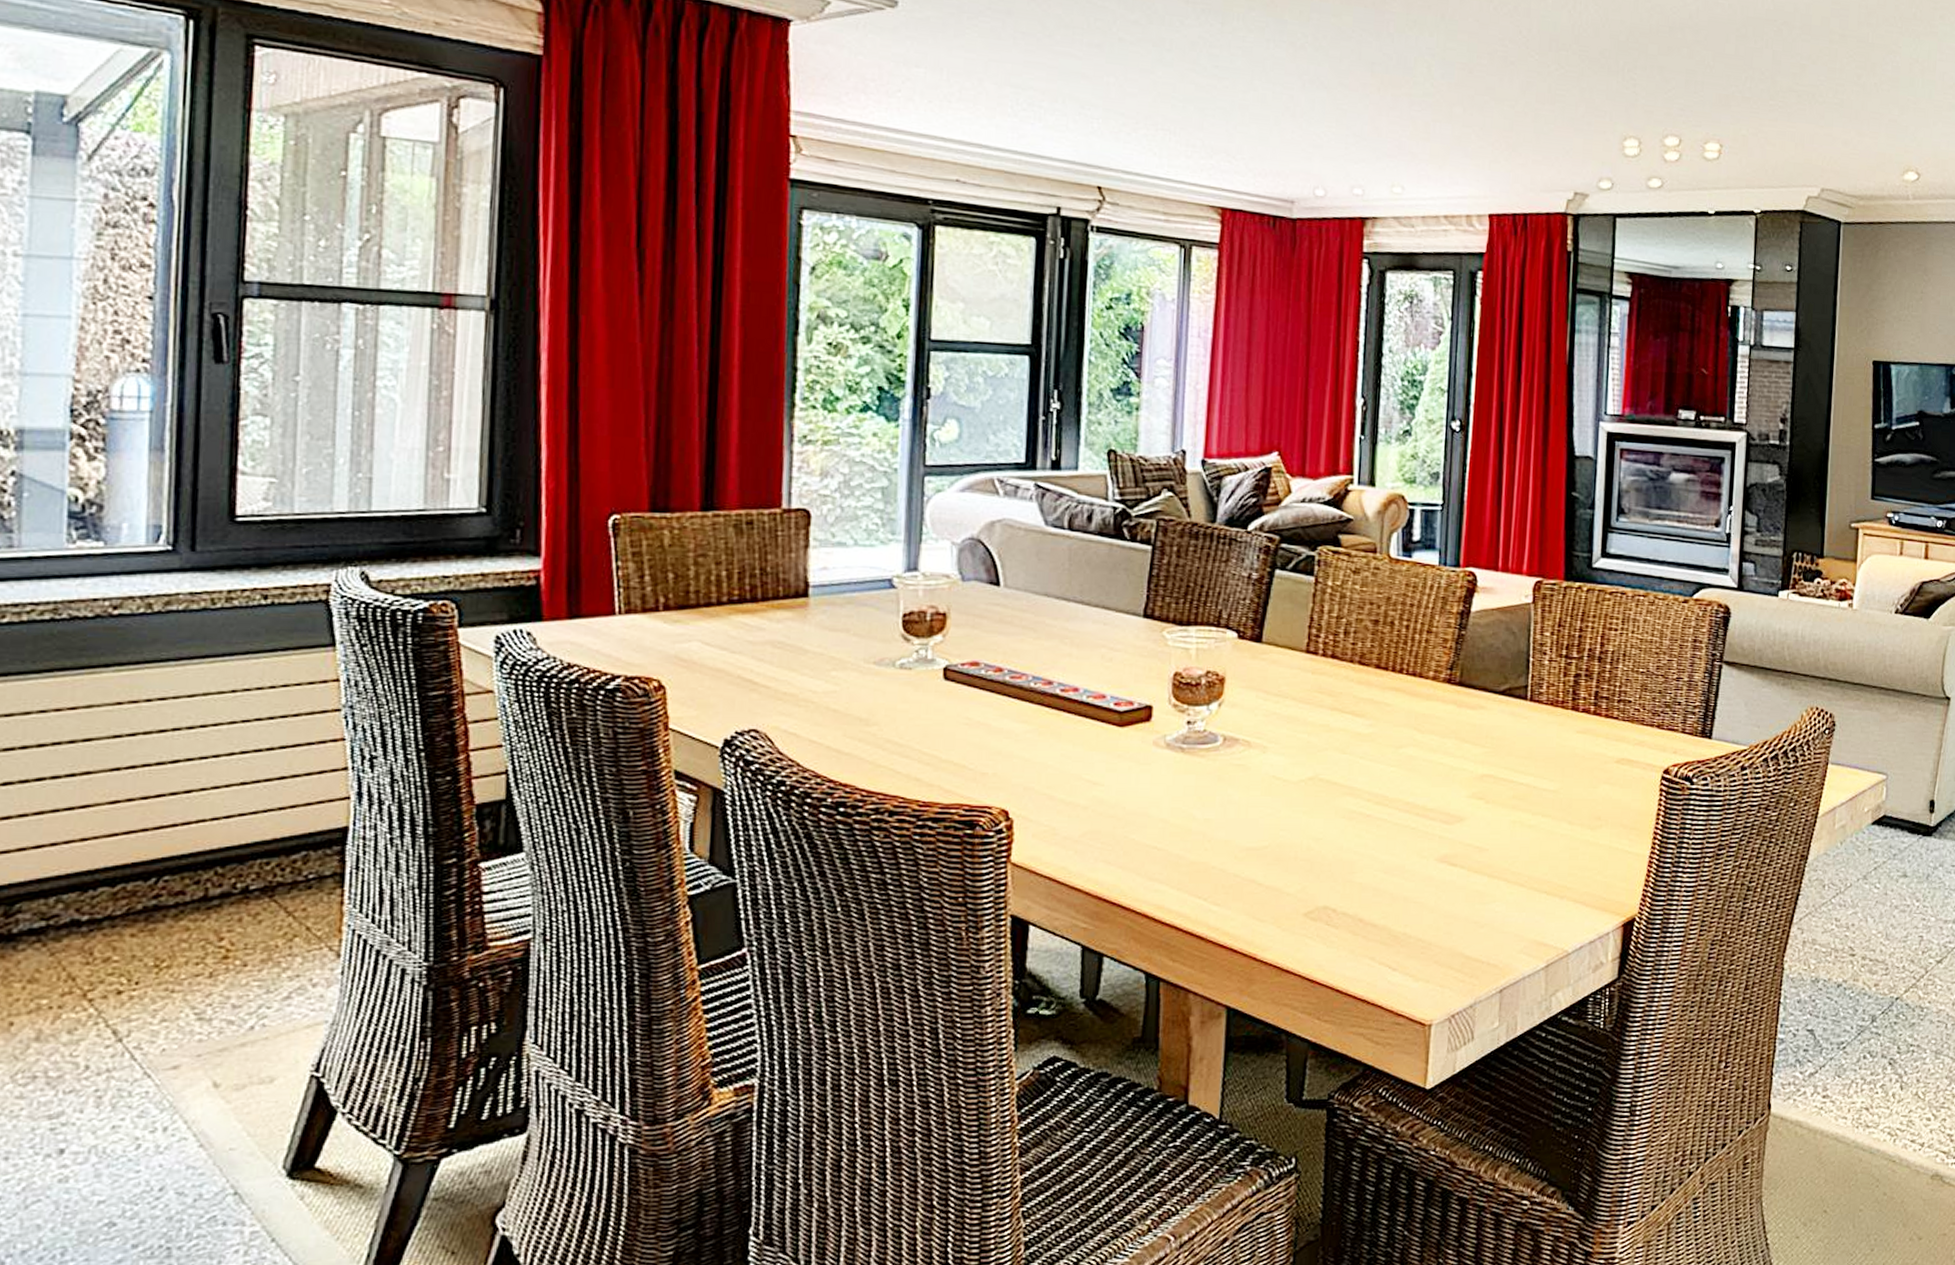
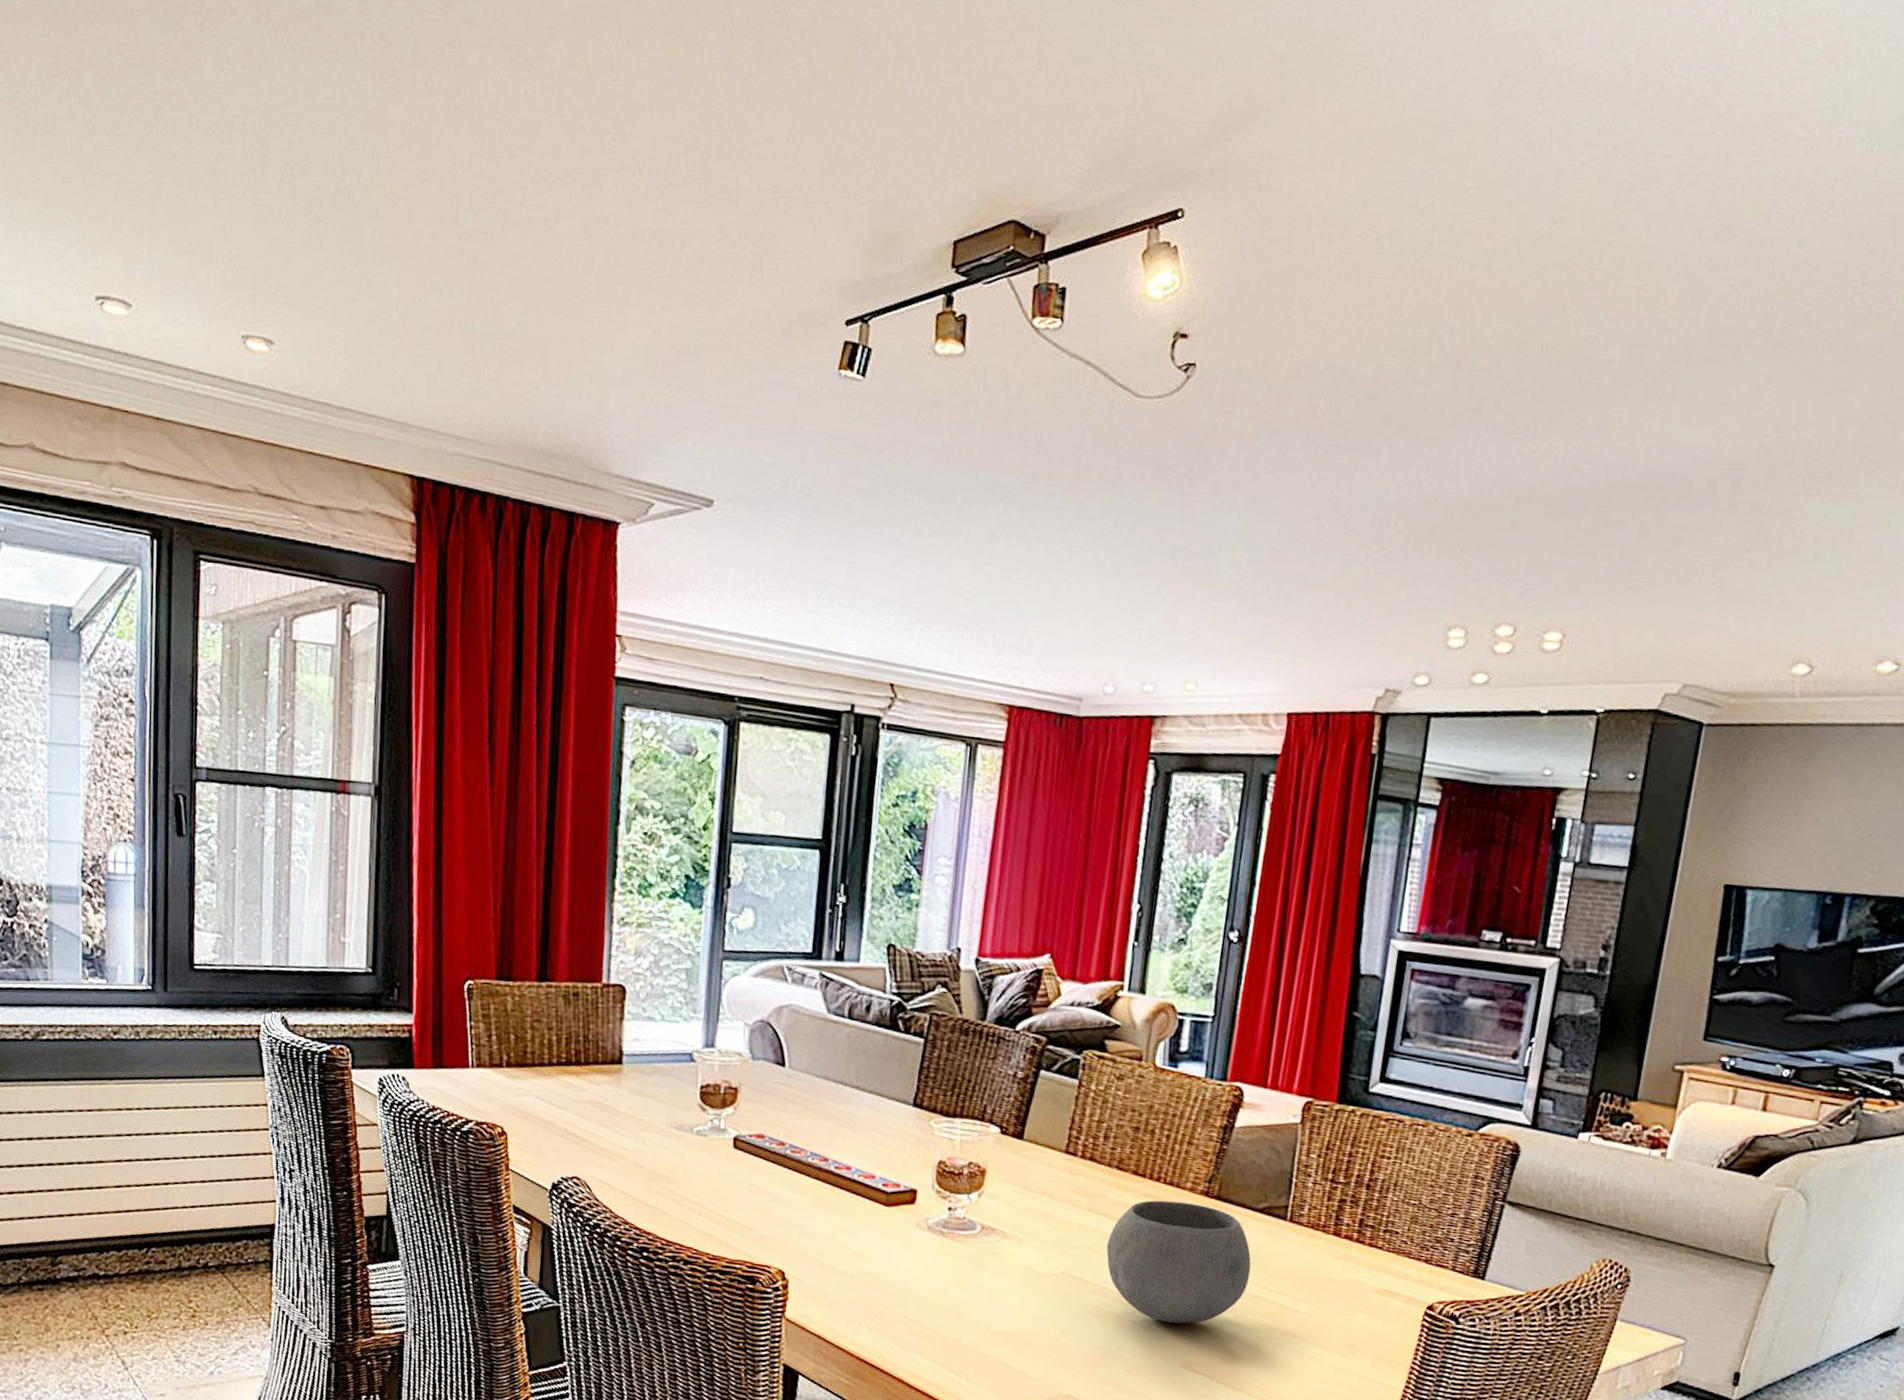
bowl: none [1354,692,1498,818] -> present [1106,1200,1252,1324]

